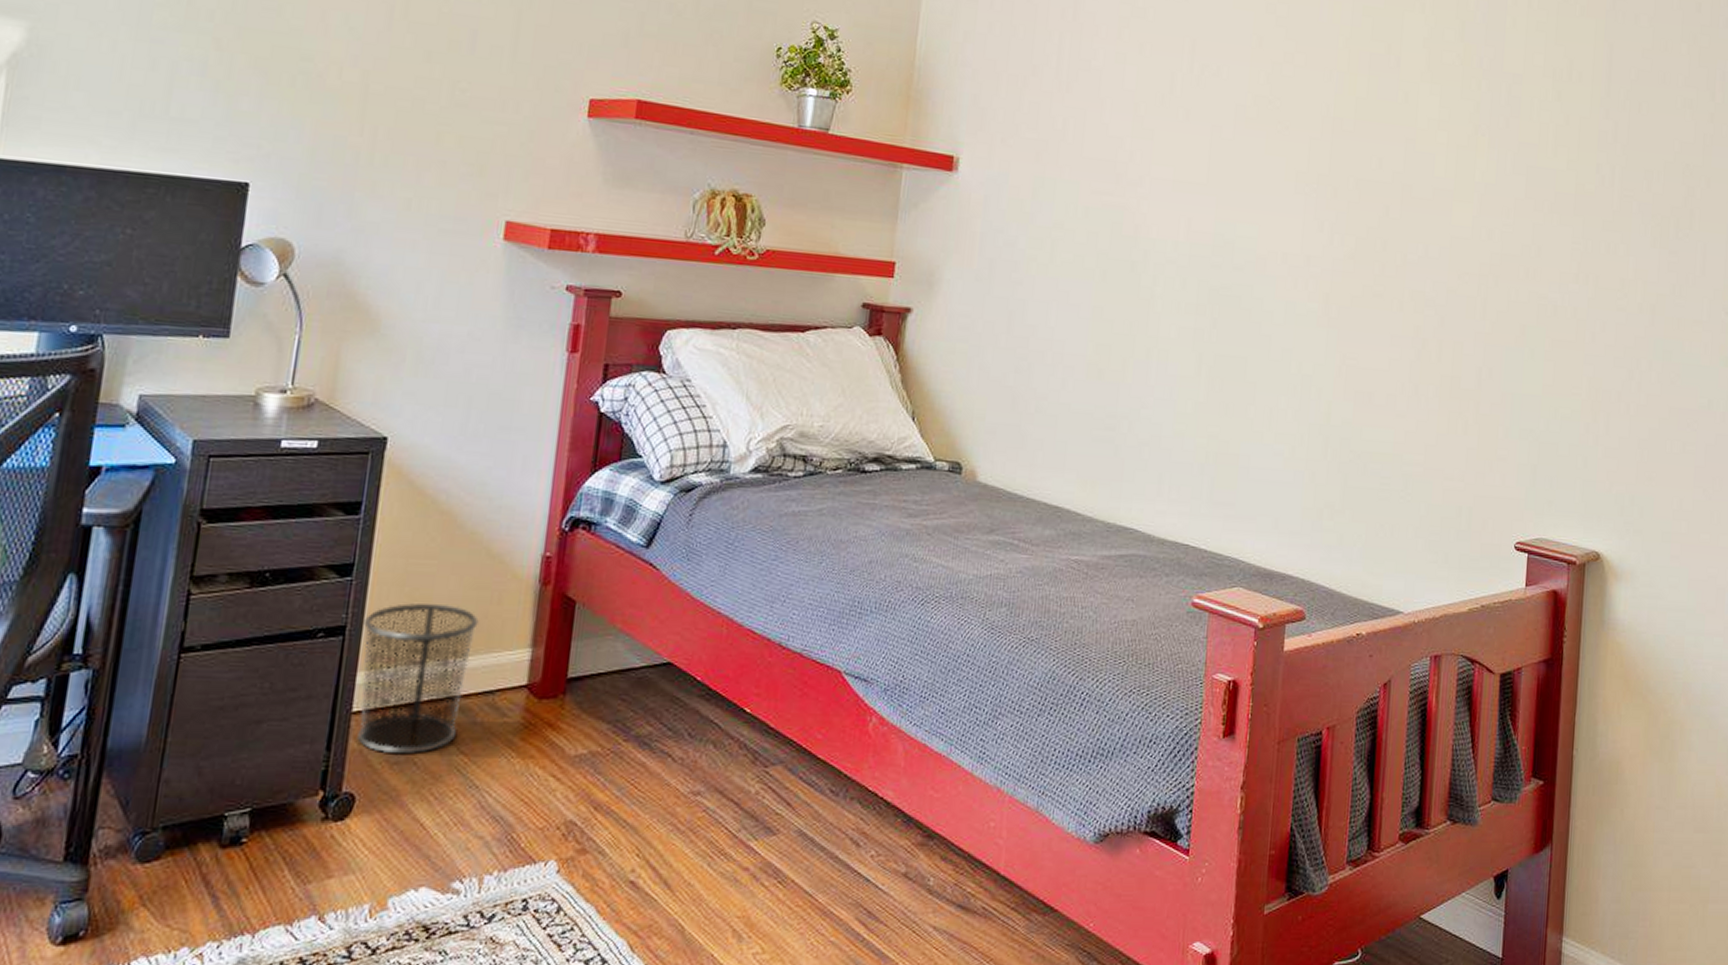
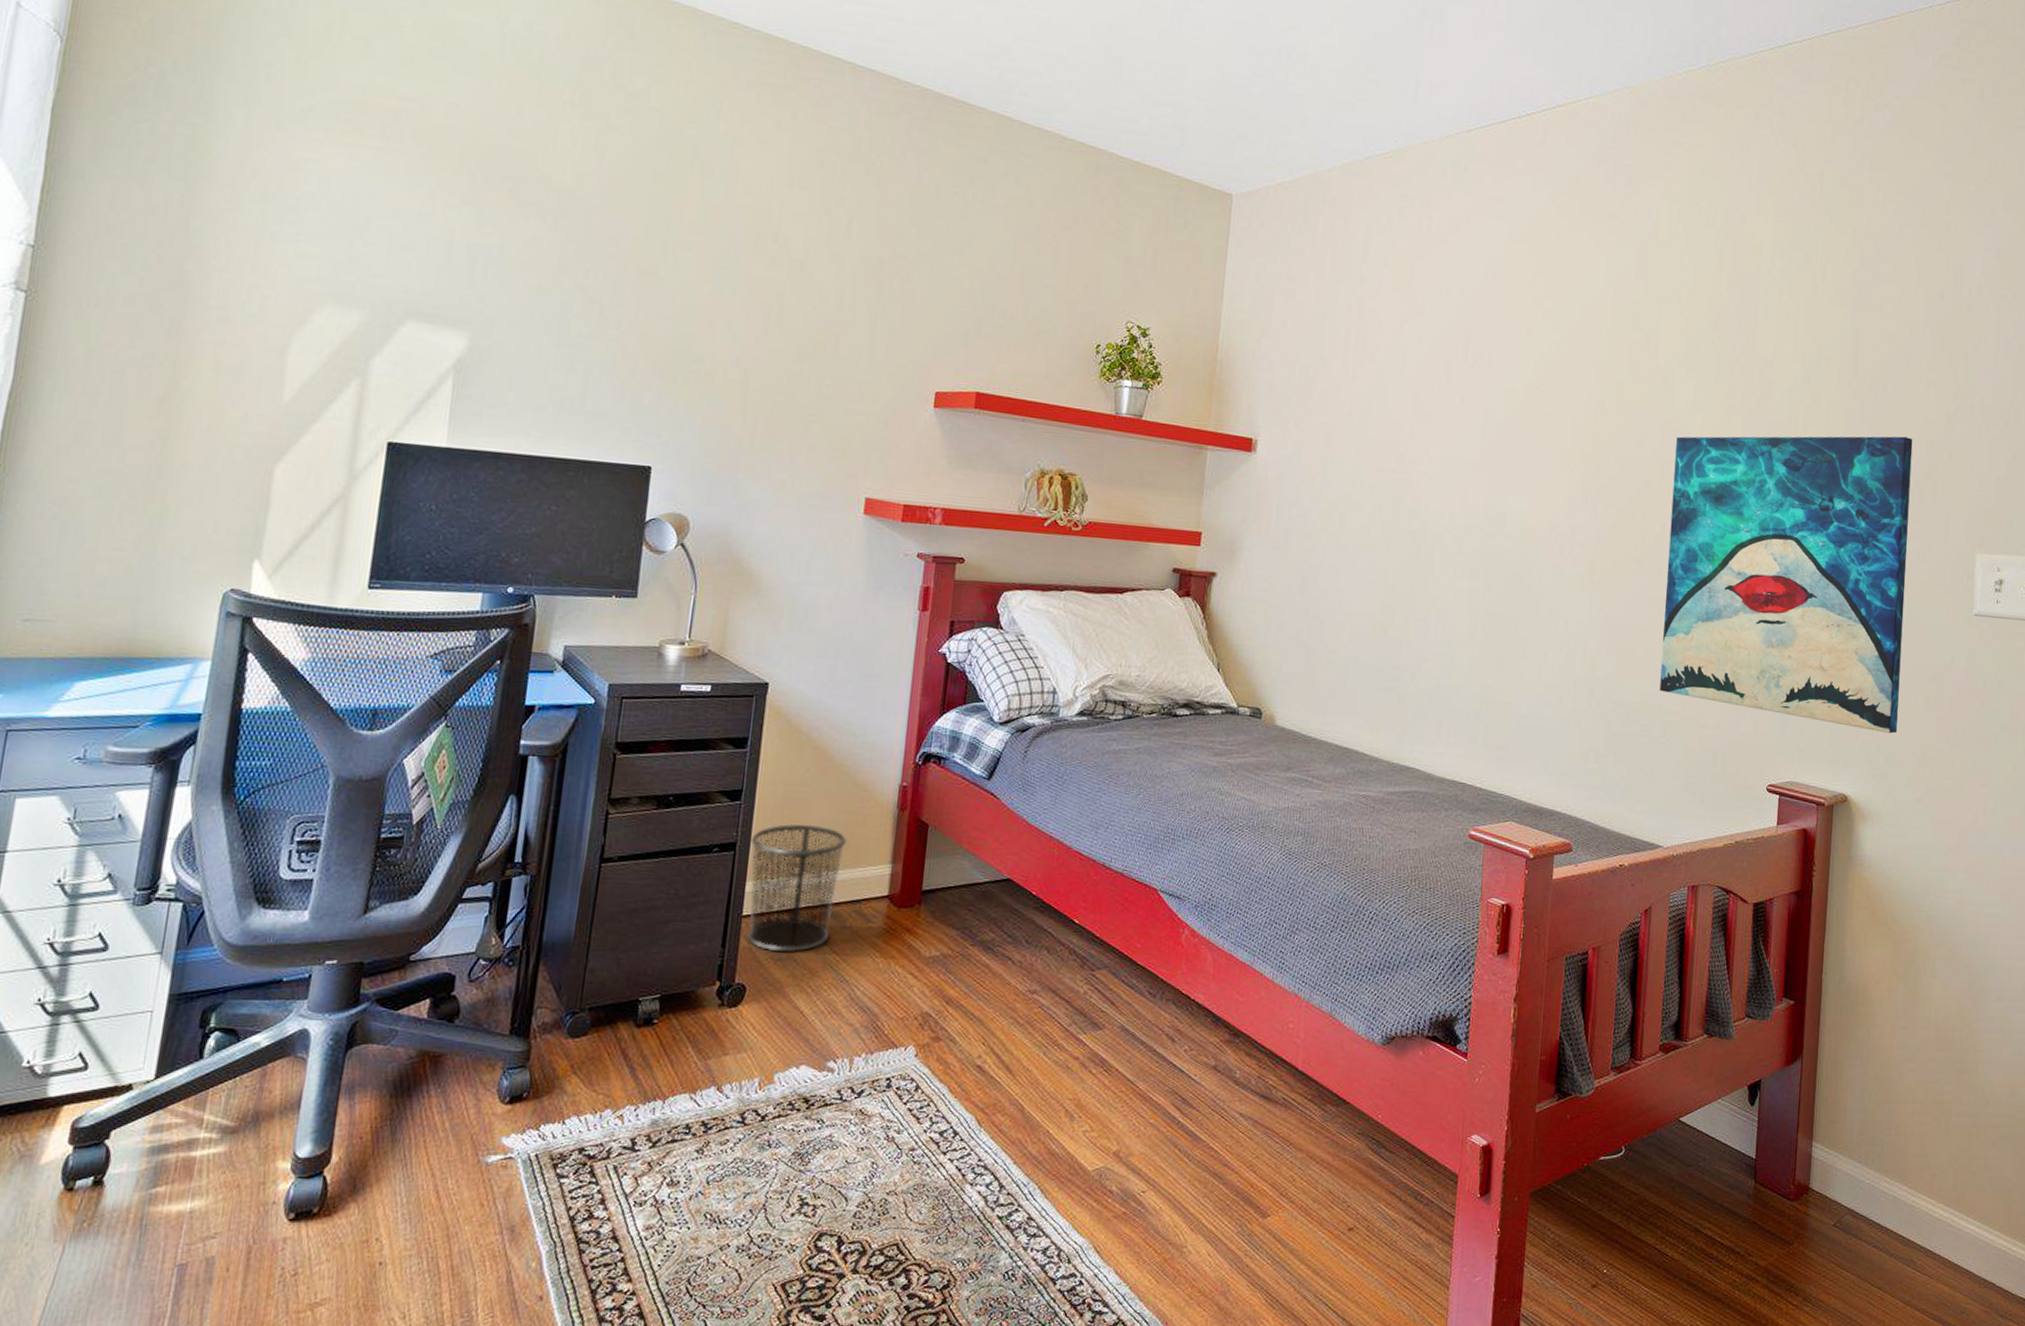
wall art: none [1400,158,1669,485] -> present [1660,436,1913,734]

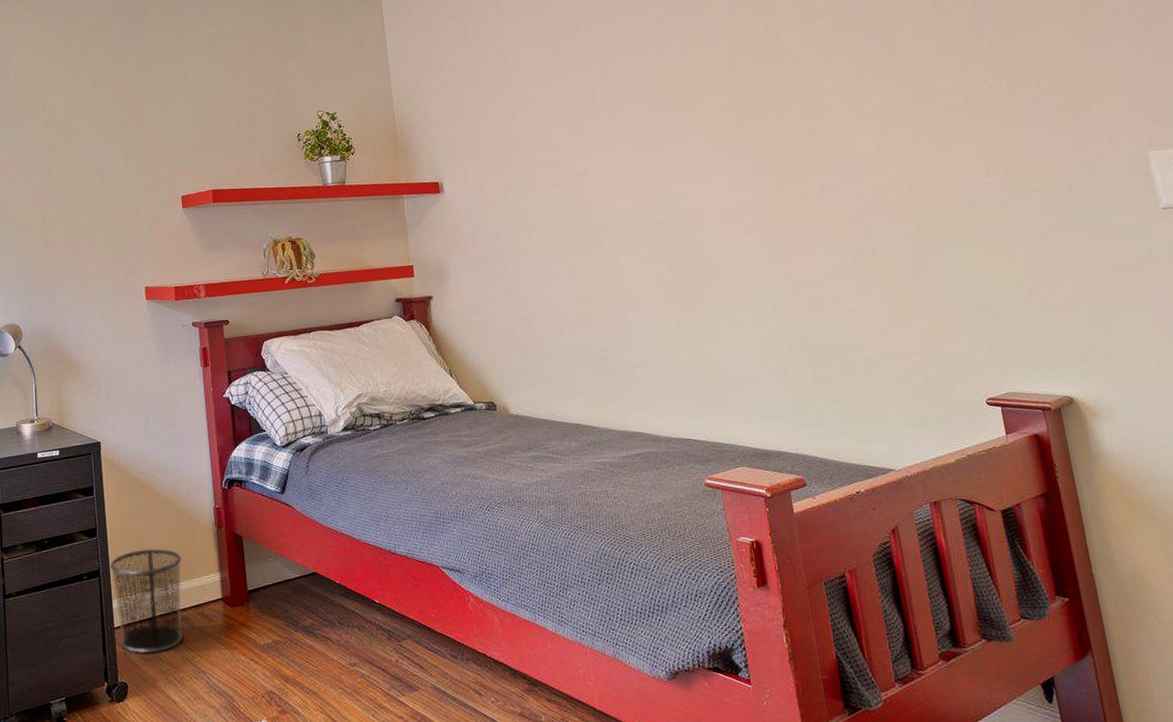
wall art: present [1660,436,1913,734] -> none [816,60,1110,333]

